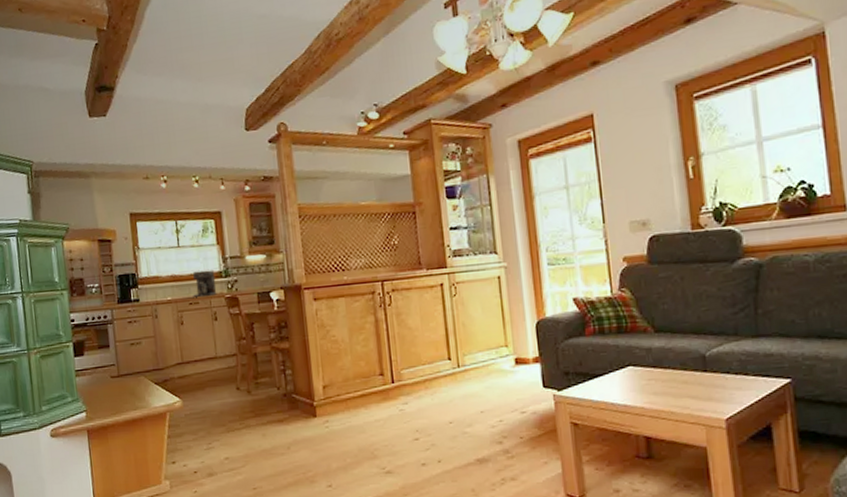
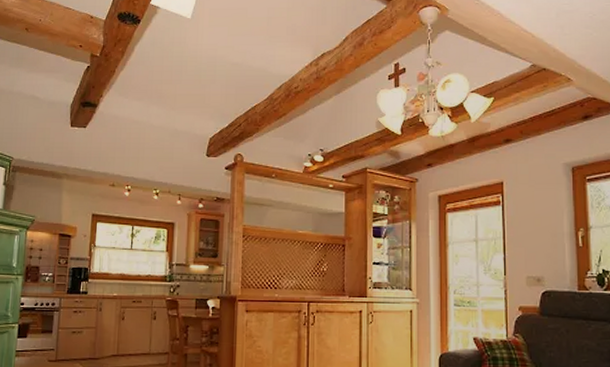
coffee maker: present [192,270,217,298] -> none [137,273,161,298]

